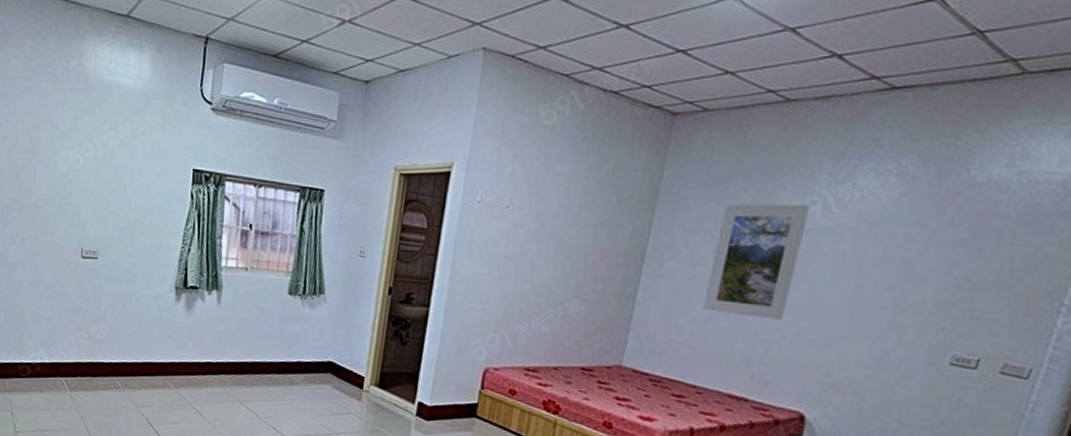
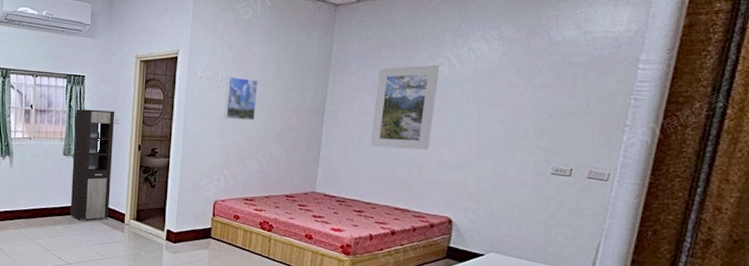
cabinet: none [291,234,361,383] -> present [70,109,115,221]
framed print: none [506,202,557,265] -> present [224,76,258,121]

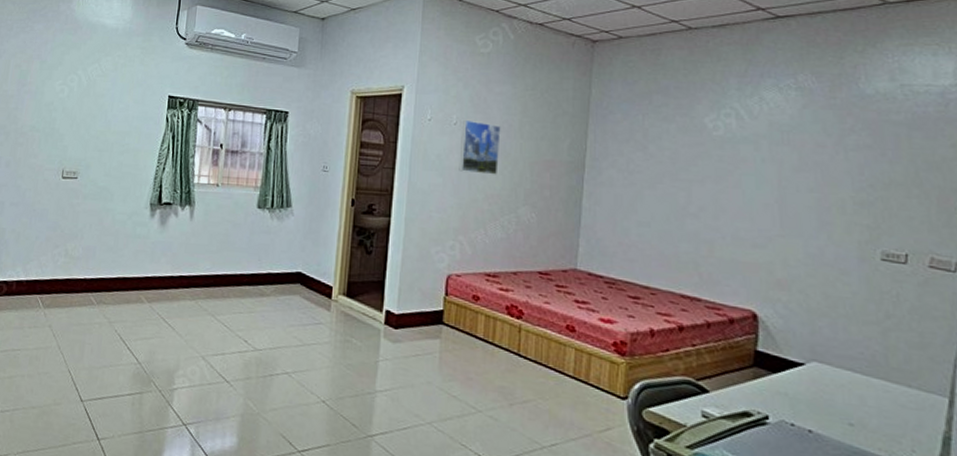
cabinet: present [70,109,115,221] -> none [262,151,324,293]
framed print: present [370,64,440,150] -> none [644,116,726,221]

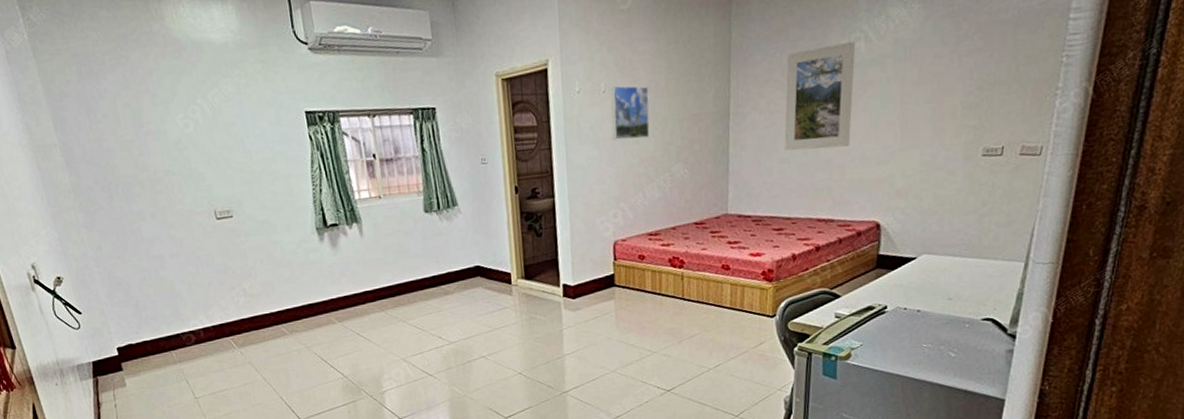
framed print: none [644,116,726,221] -> present [784,41,856,151]

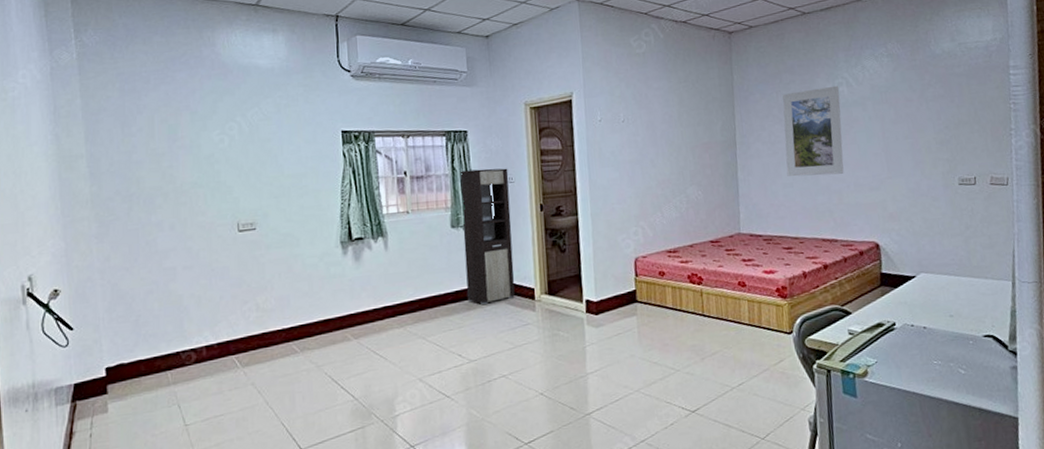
cabinet: none [430,148,492,289] -> present [460,168,515,304]
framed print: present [611,85,650,141] -> none [629,116,666,164]

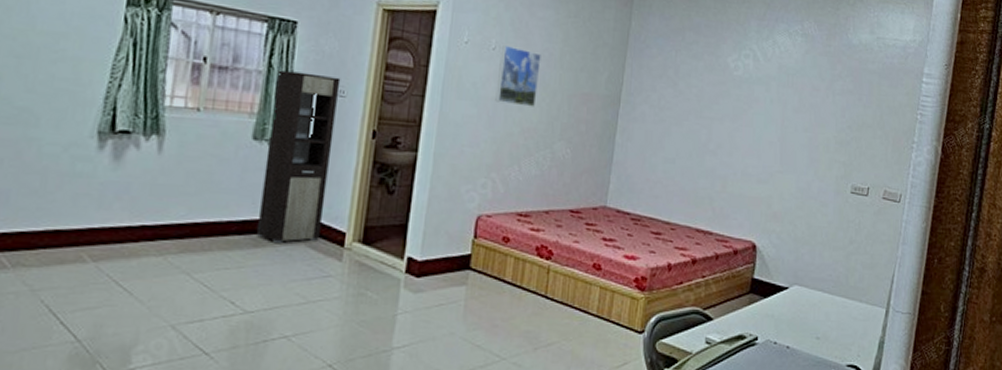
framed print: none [629,116,666,164] -> present [495,44,541,107]
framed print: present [782,85,844,177] -> none [670,54,745,158]

